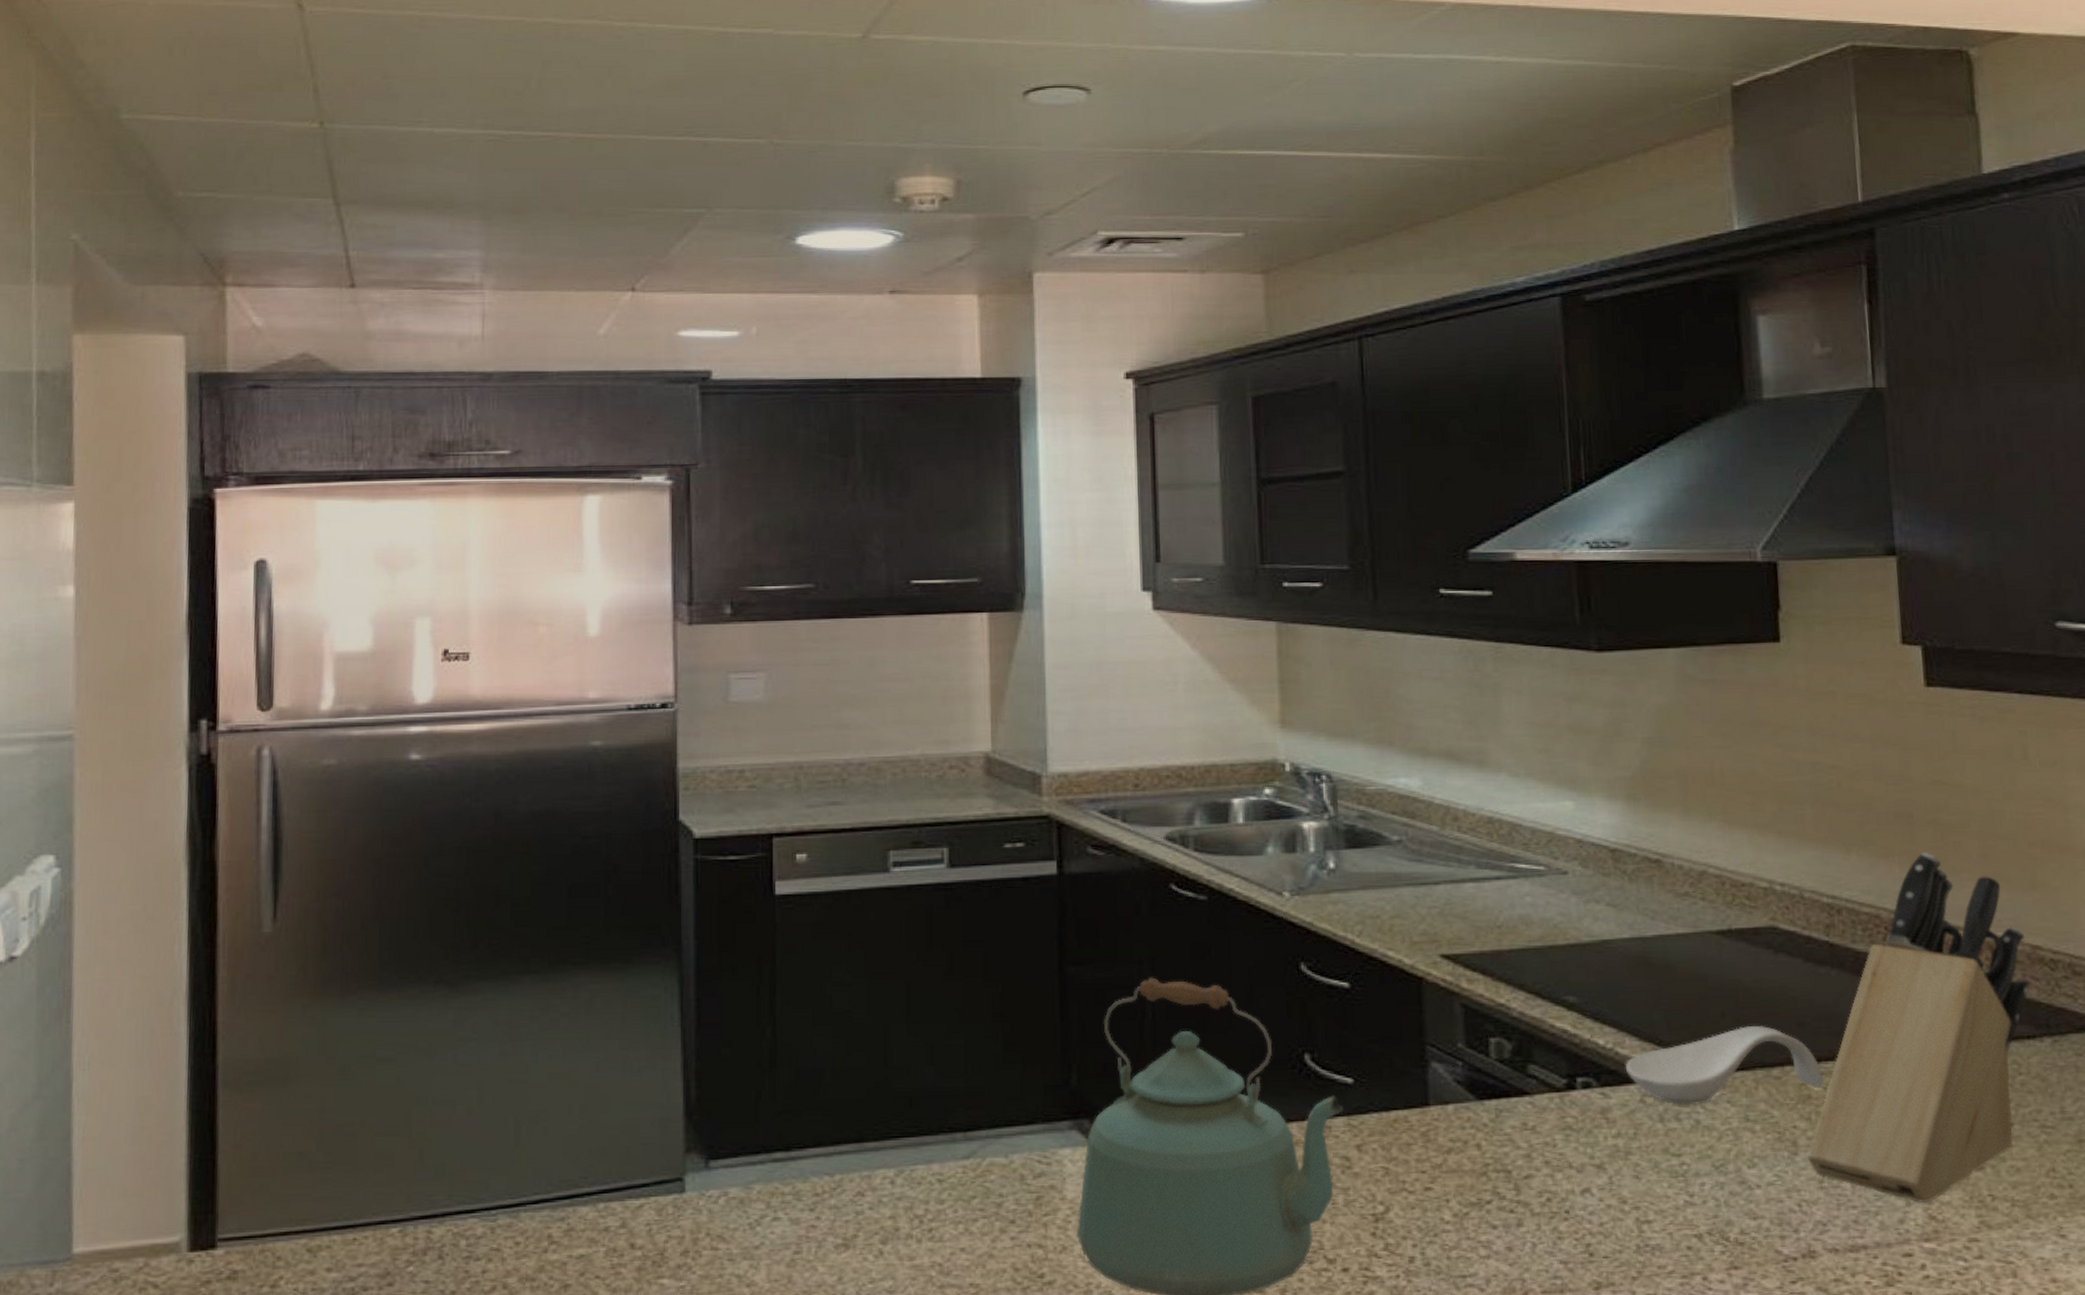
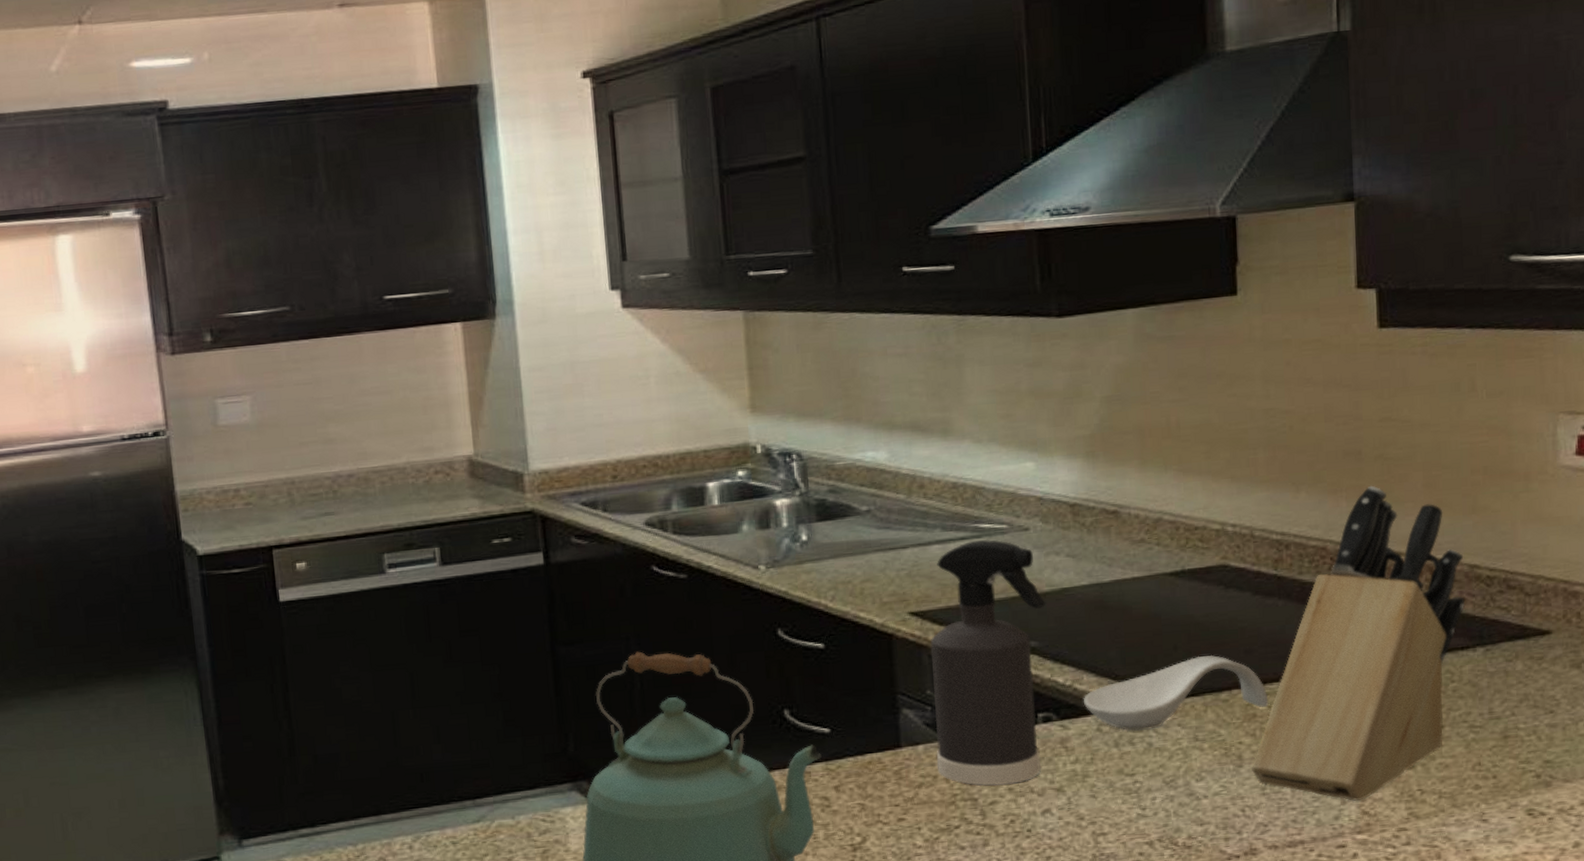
spray bottle: none [1462,880,1586,1158] -> present [930,539,1046,787]

